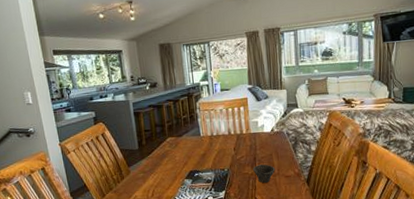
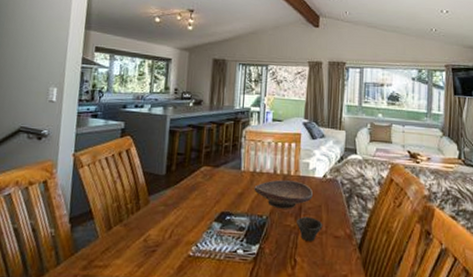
decorative bowl: none [214,137,264,162] -> present [254,180,313,209]

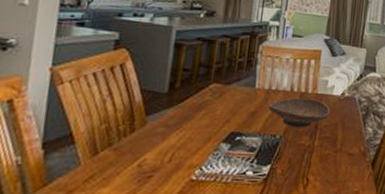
cup: present [297,217,323,241] -> none [311,135,338,159]

